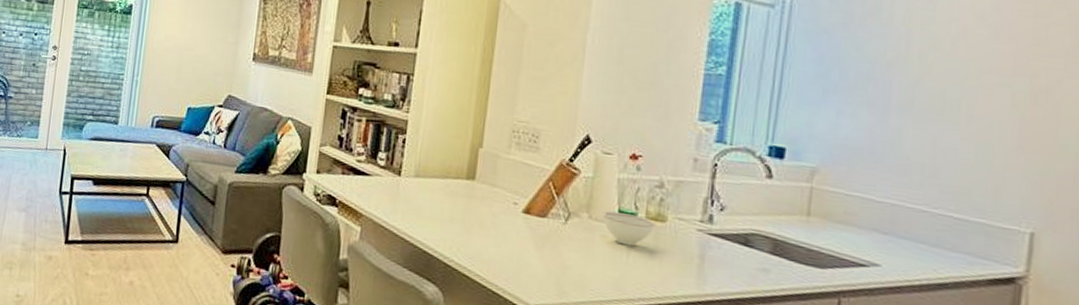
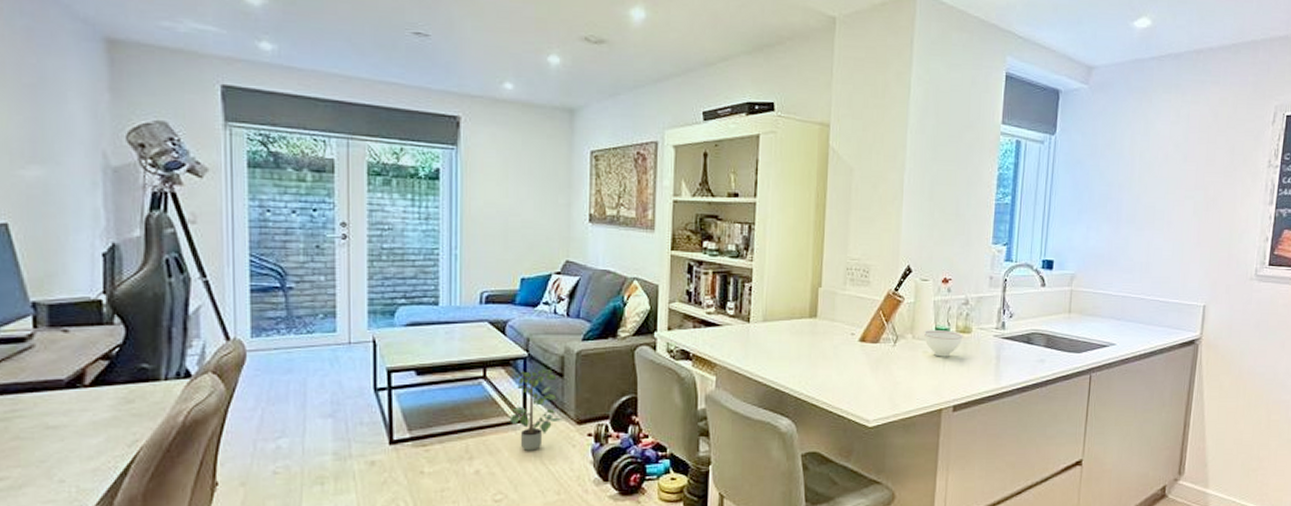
potted plant: none [163,193,210,272] -> present [509,368,563,451]

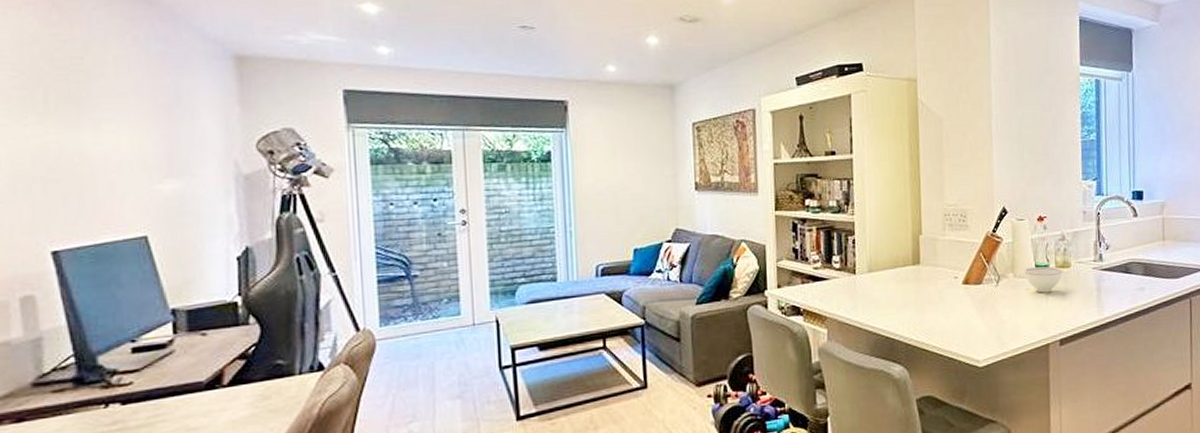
potted plant: present [509,368,563,451] -> none [631,335,682,417]

